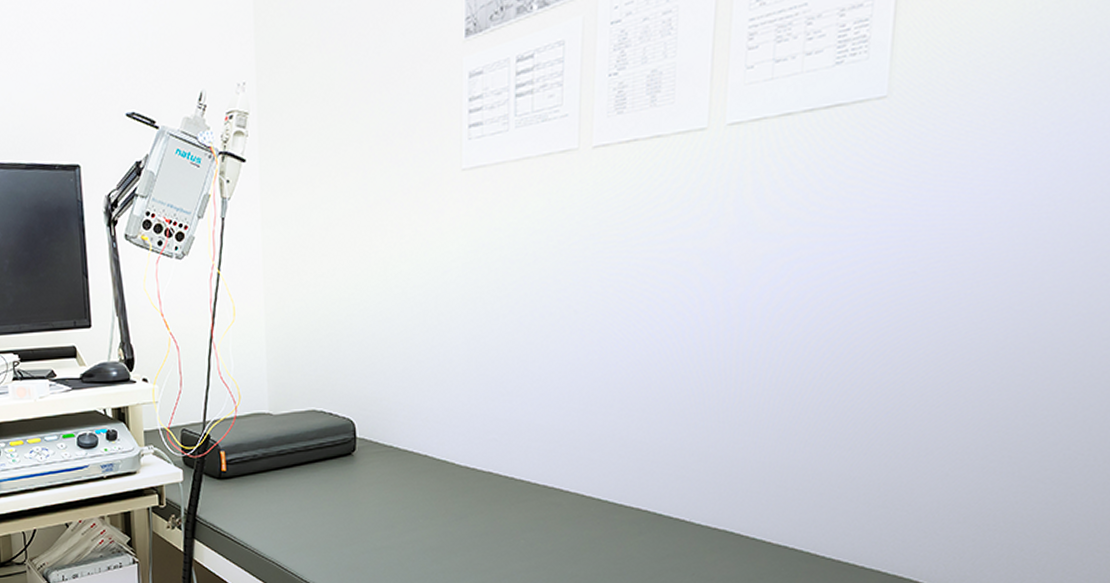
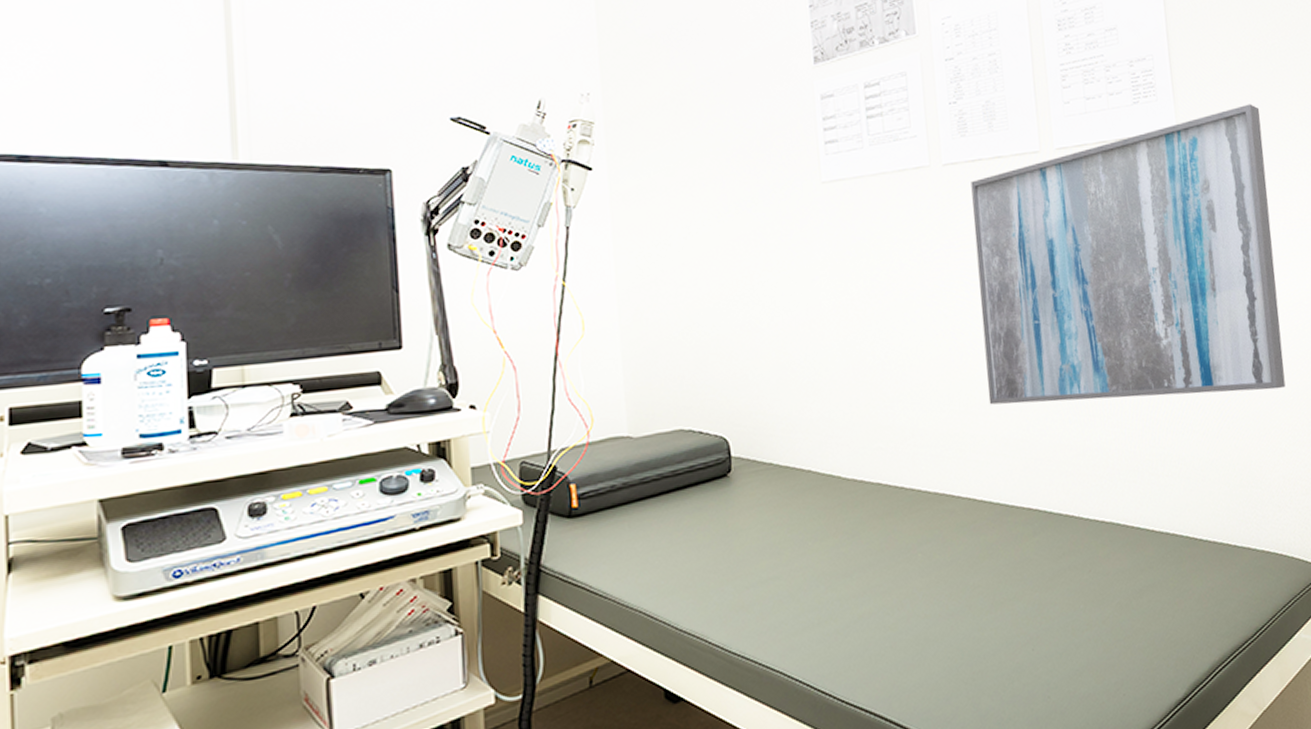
wall art: none [610,56,1010,407] -> present [971,104,1286,405]

